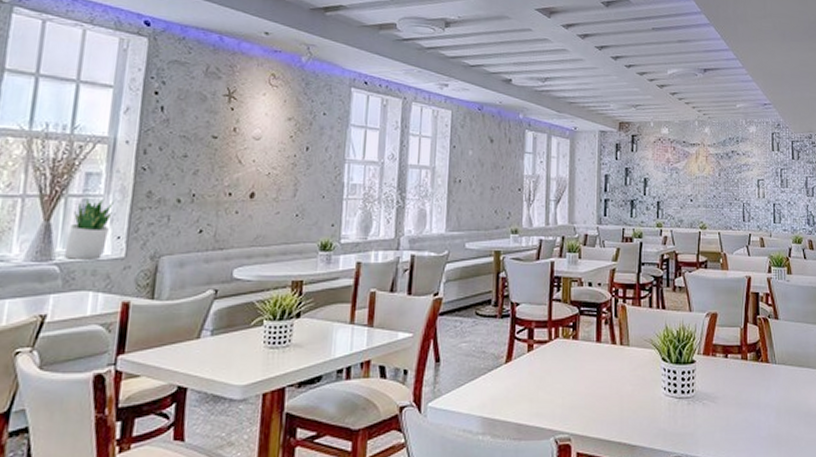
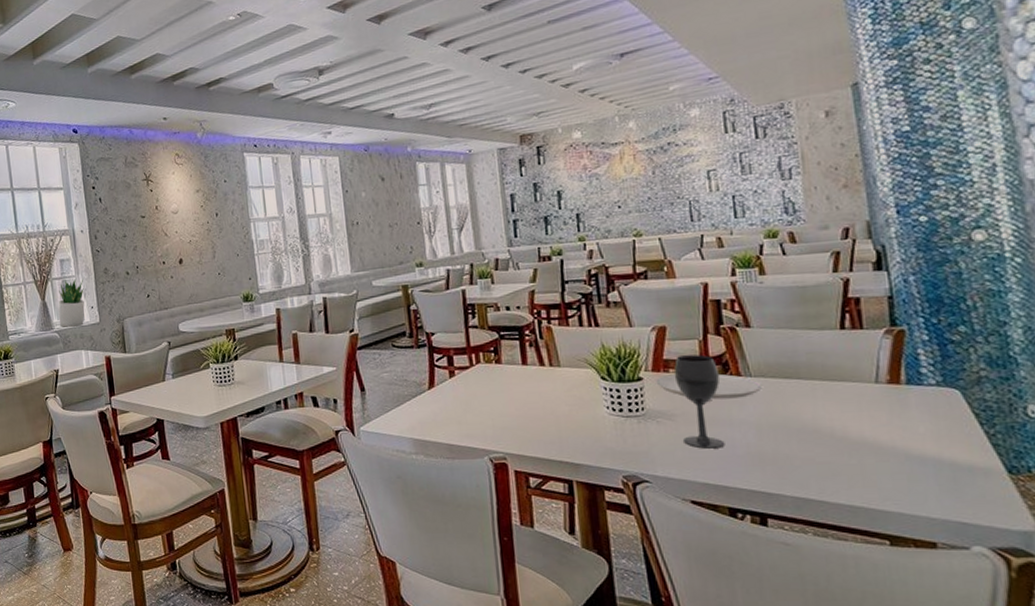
plate: none [705,359,783,384] -> present [656,373,762,400]
wine glass: none [720,341,754,431] -> present [673,354,725,449]

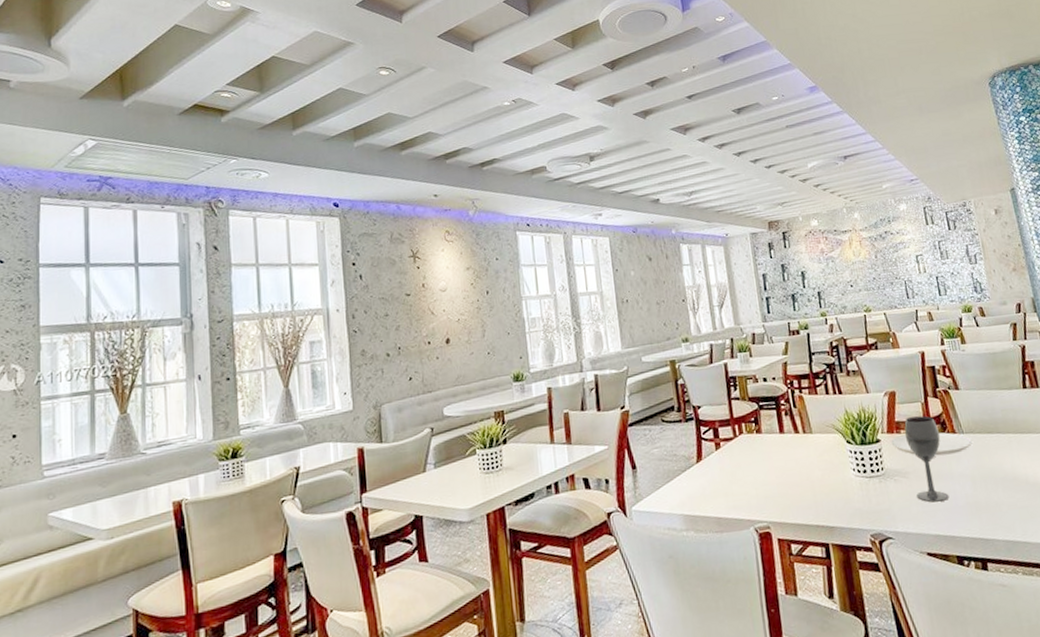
planter: present [58,278,85,328] -> none [304,361,337,418]

